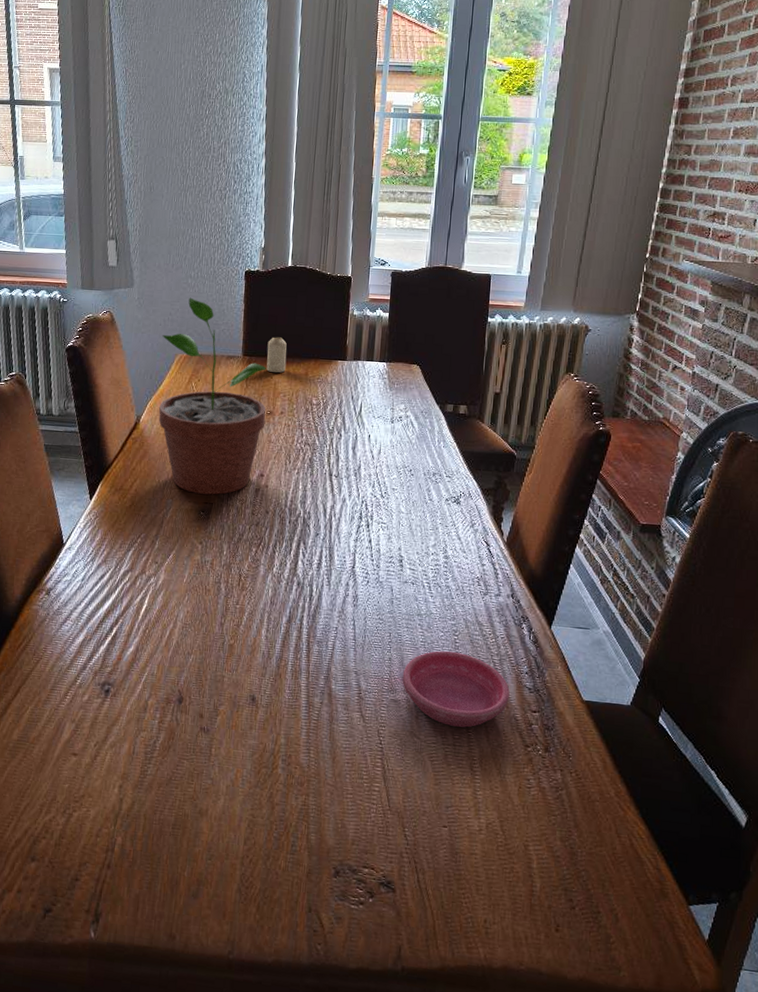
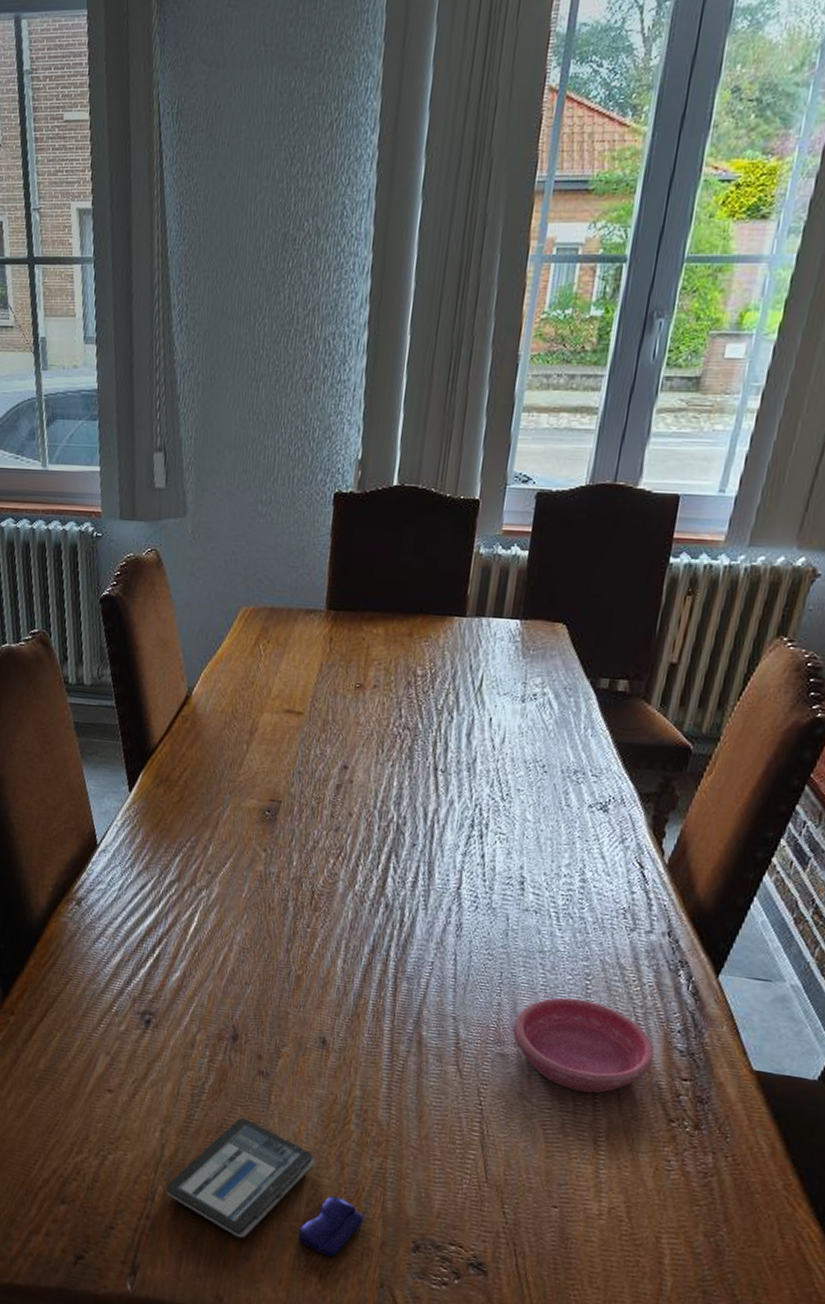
tablet: none [124,769,292,889] -> present [165,1117,364,1258]
potted plant: present [158,297,268,495] -> none [215,530,359,791]
candle: present [266,337,287,373] -> none [357,584,386,634]

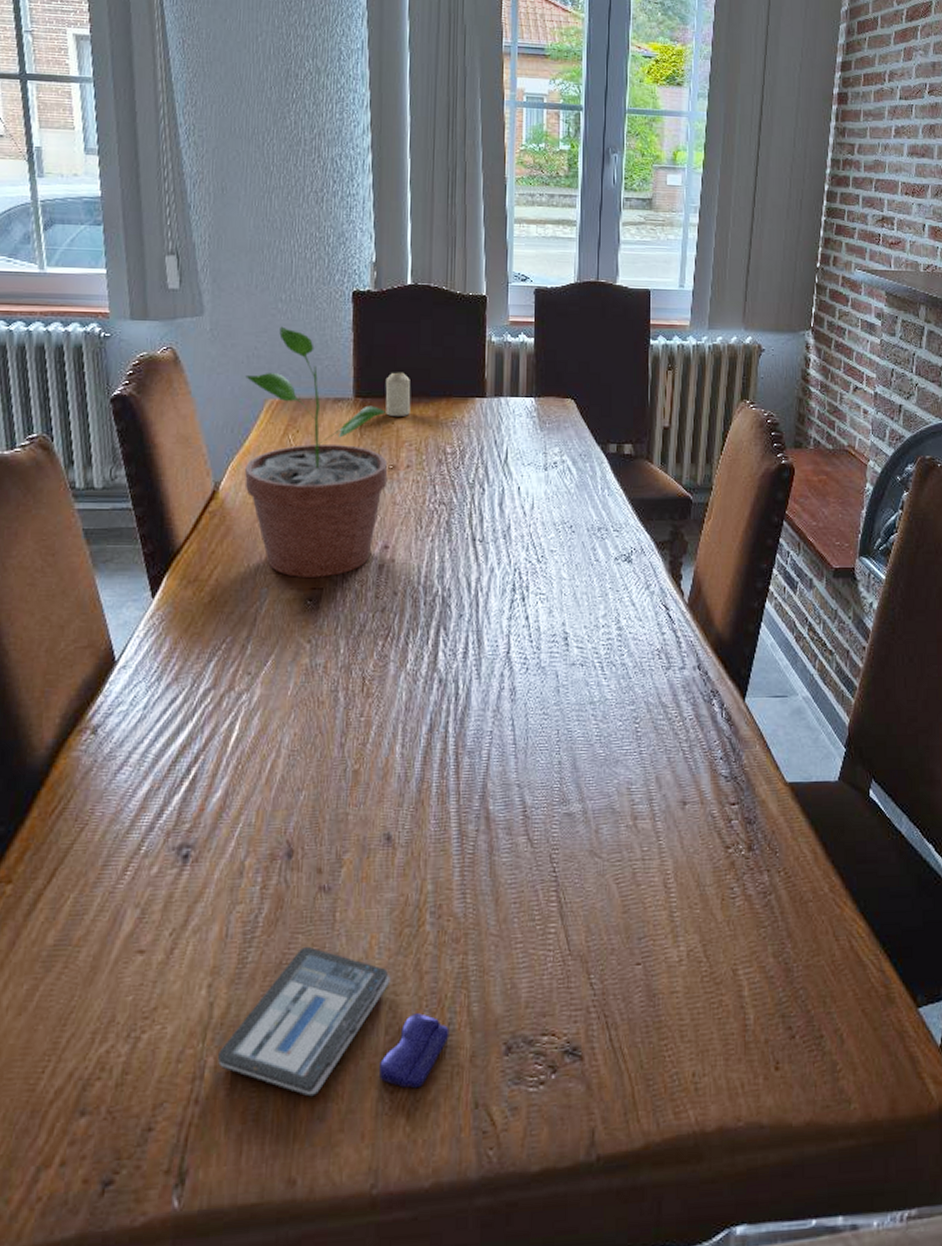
potted plant: none [215,530,359,791] -> present [244,326,388,577]
candle: none [357,584,386,634] -> present [385,372,411,417]
saucer: present [513,997,655,1094] -> none [576,743,703,836]

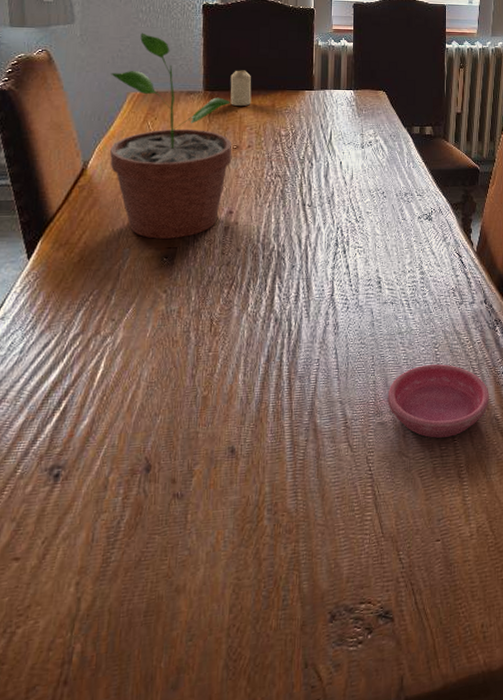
tablet: present [217,946,450,1097] -> none [84,544,284,671]
saucer: none [576,743,703,836] -> present [387,363,489,438]

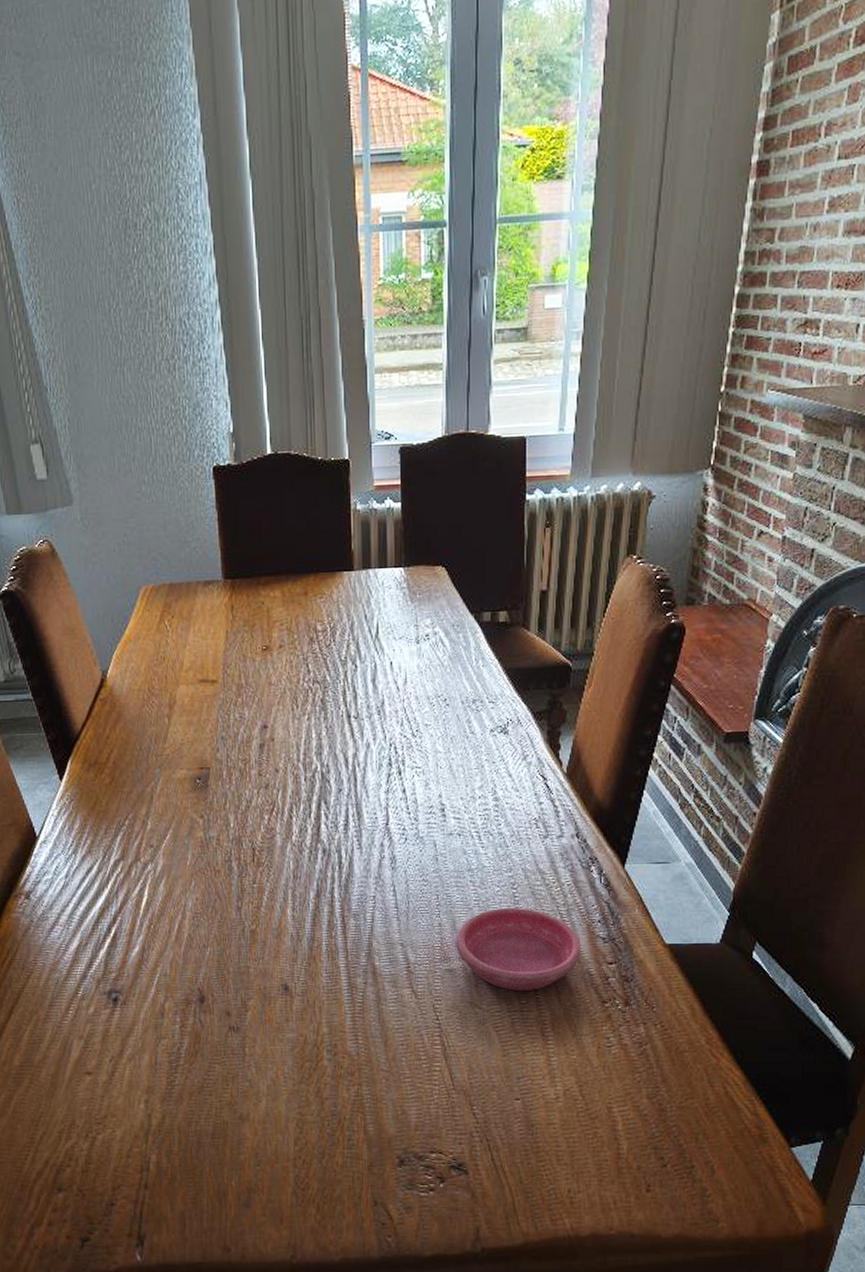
potted plant: present [110,33,232,239] -> none [119,510,262,758]
candle: present [230,70,252,107] -> none [252,549,279,597]

